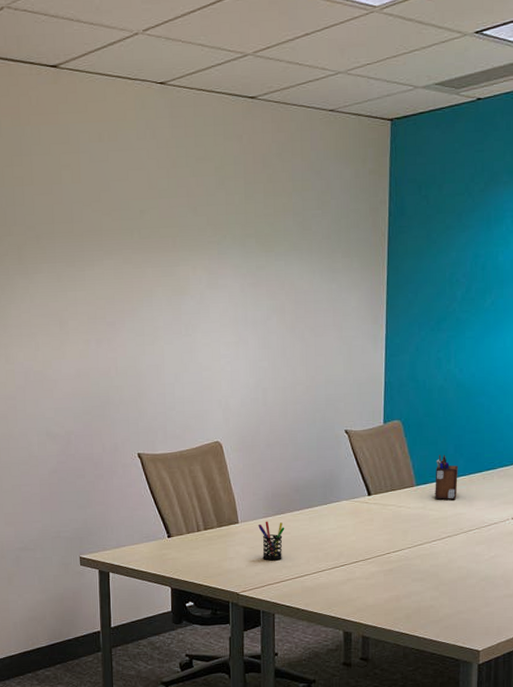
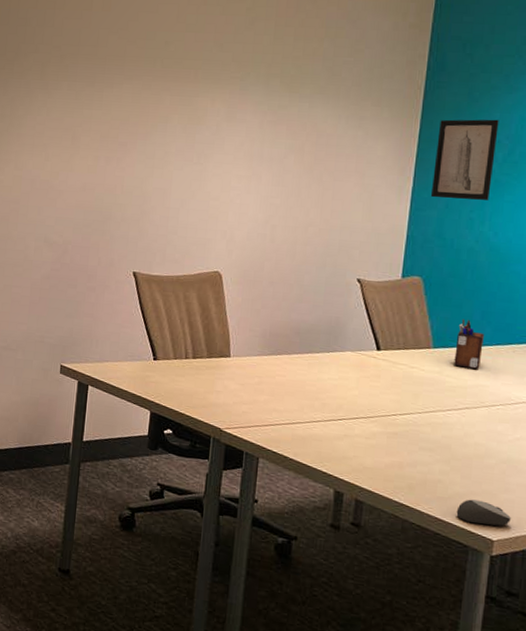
pen holder: present [258,521,285,561] -> none [251,359,280,402]
wall art: none [402,259,456,342] -> present [430,119,499,200]
computer mouse: none [447,617,493,638] -> present [456,499,512,526]

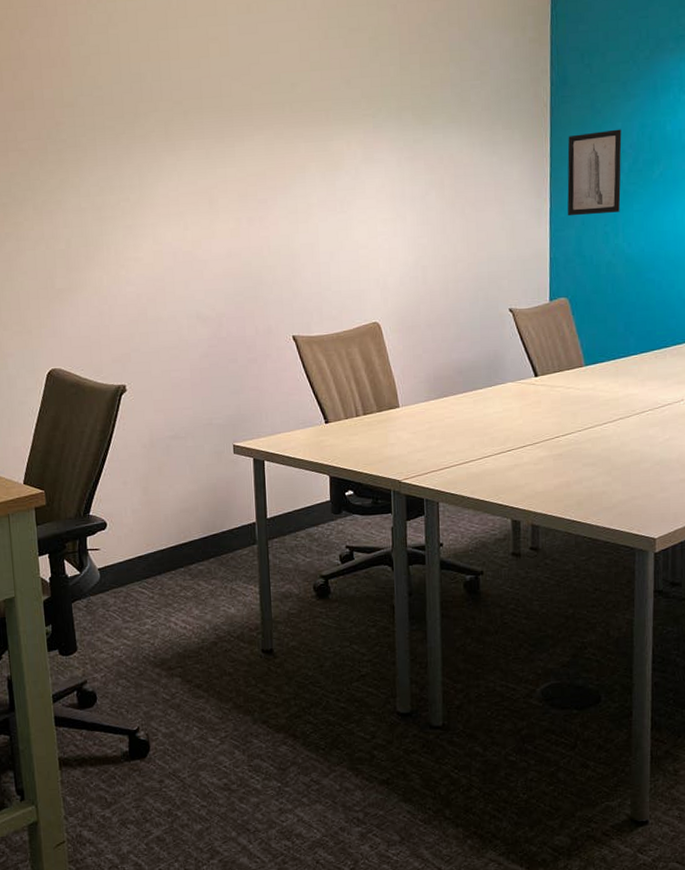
desk organizer: present [454,319,484,370] -> none [605,332,629,381]
computer mouse: present [456,499,512,526] -> none [621,503,669,526]

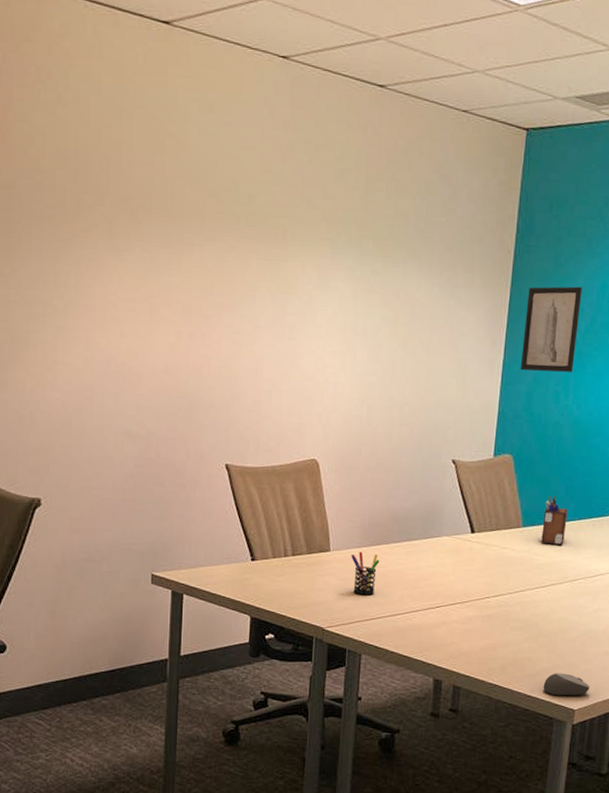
pen holder: none [420,404,448,446] -> present [351,551,380,596]
desk organizer: none [605,332,629,381] -> present [541,495,568,546]
computer mouse: none [621,503,669,526] -> present [543,673,591,695]

